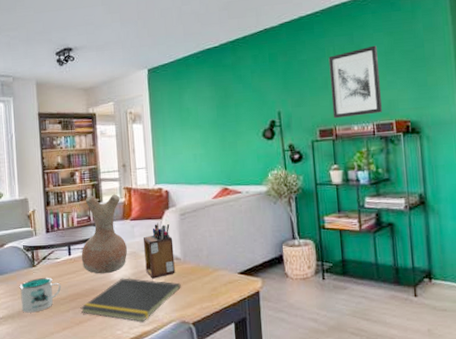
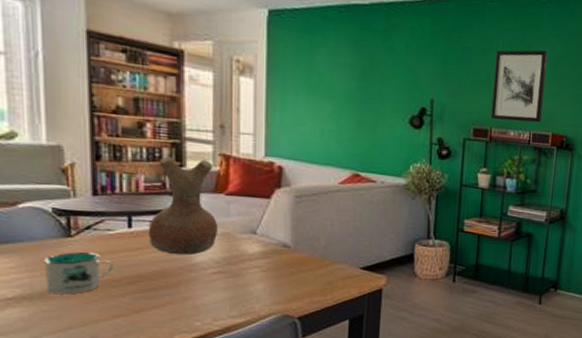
notepad: present [80,278,181,322] -> none [142,262,287,314]
desk organizer: present [143,223,175,279] -> none [241,202,283,266]

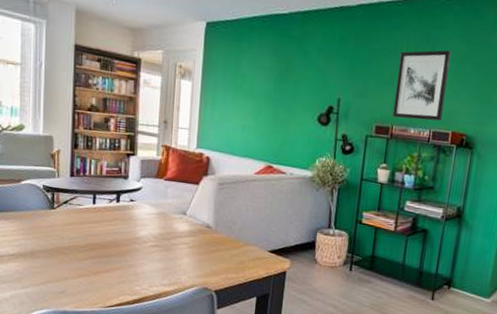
mug: present [43,251,115,295] -> none [34,221,82,255]
vase: present [148,156,219,256] -> none [106,146,158,230]

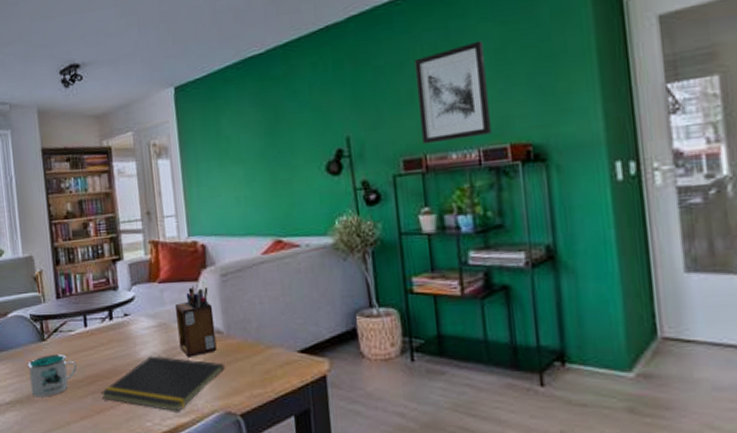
mug: none [34,221,82,255] -> present [27,353,78,397]
notepad: none [99,236,208,282] -> present [101,356,225,412]
desk organizer: none [174,187,207,243] -> present [174,286,217,357]

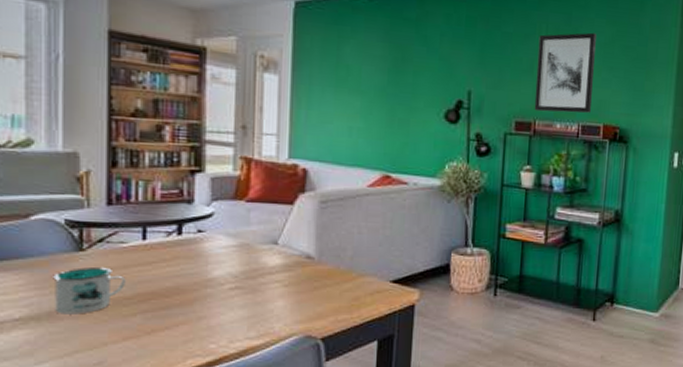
notepad: present [101,356,225,412] -> none [155,276,311,335]
desk organizer: present [174,286,217,357] -> none [261,209,306,280]

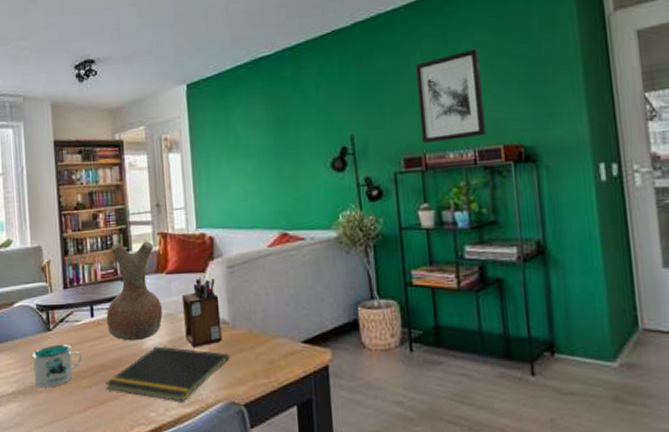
notepad: none [155,276,311,335] -> present [105,346,229,403]
vase: none [163,161,238,270] -> present [106,241,163,341]
desk organizer: none [261,209,306,280] -> present [181,277,222,348]

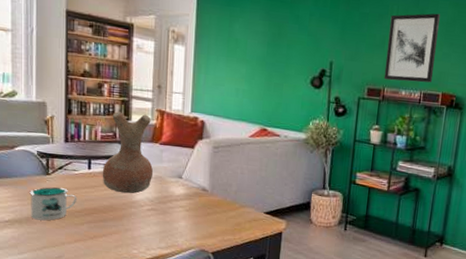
notepad: present [105,346,229,403] -> none [96,200,205,245]
desk organizer: present [181,277,222,348] -> none [170,151,203,206]

